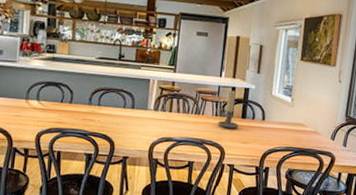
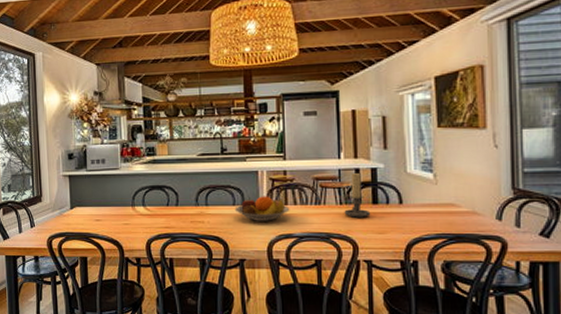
fruit bowl: none [124,102,174,125] -> present [234,196,290,221]

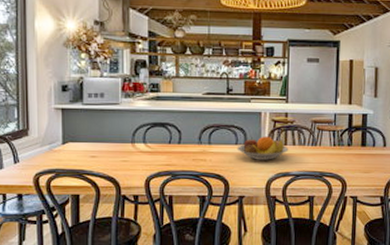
candle holder: present [344,173,371,218] -> none [337,118,359,158]

